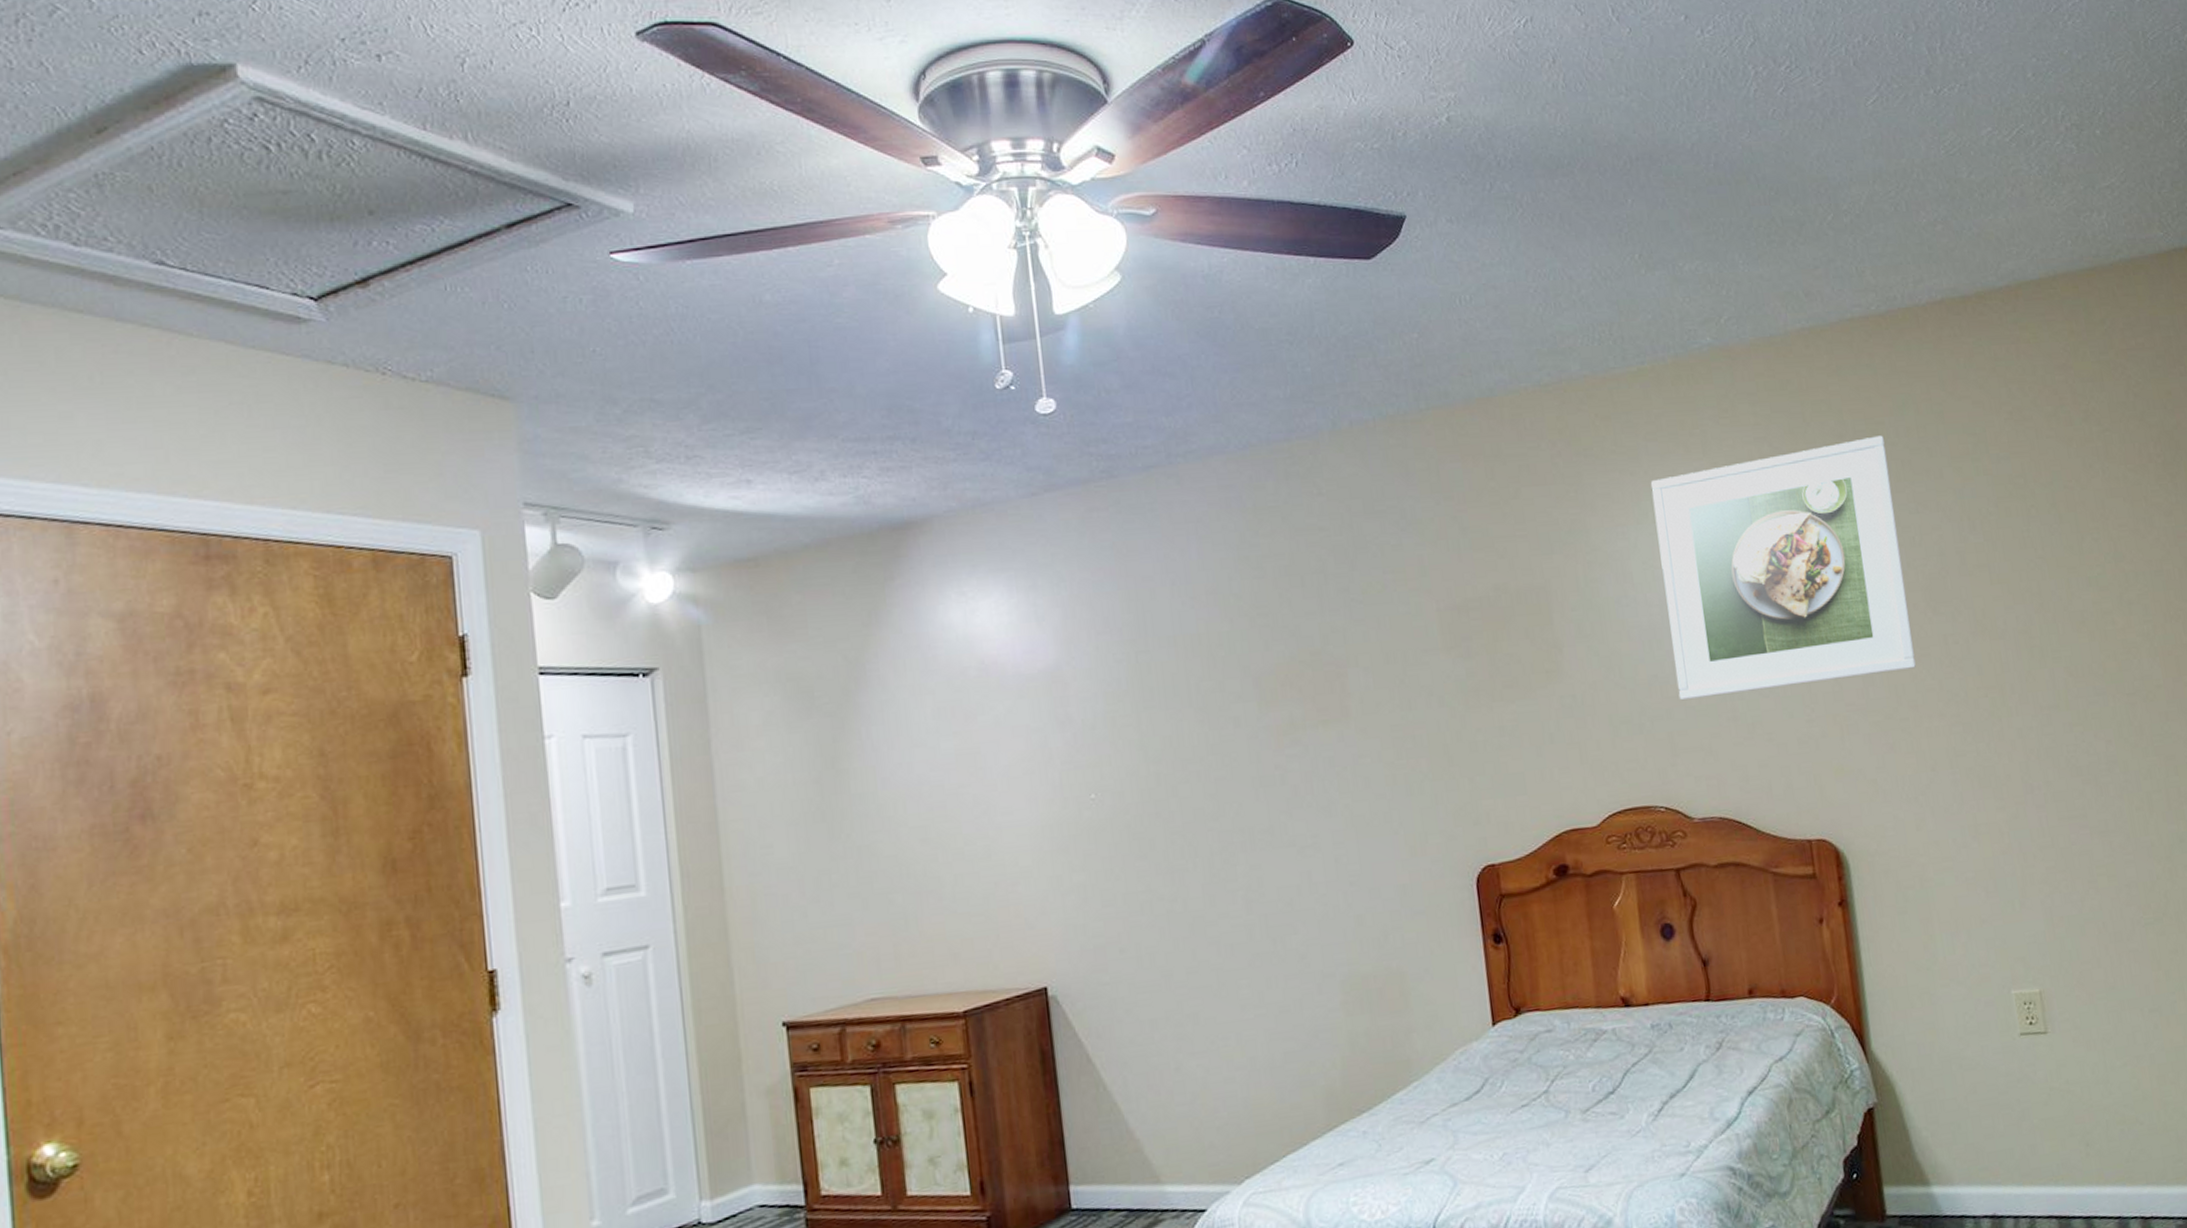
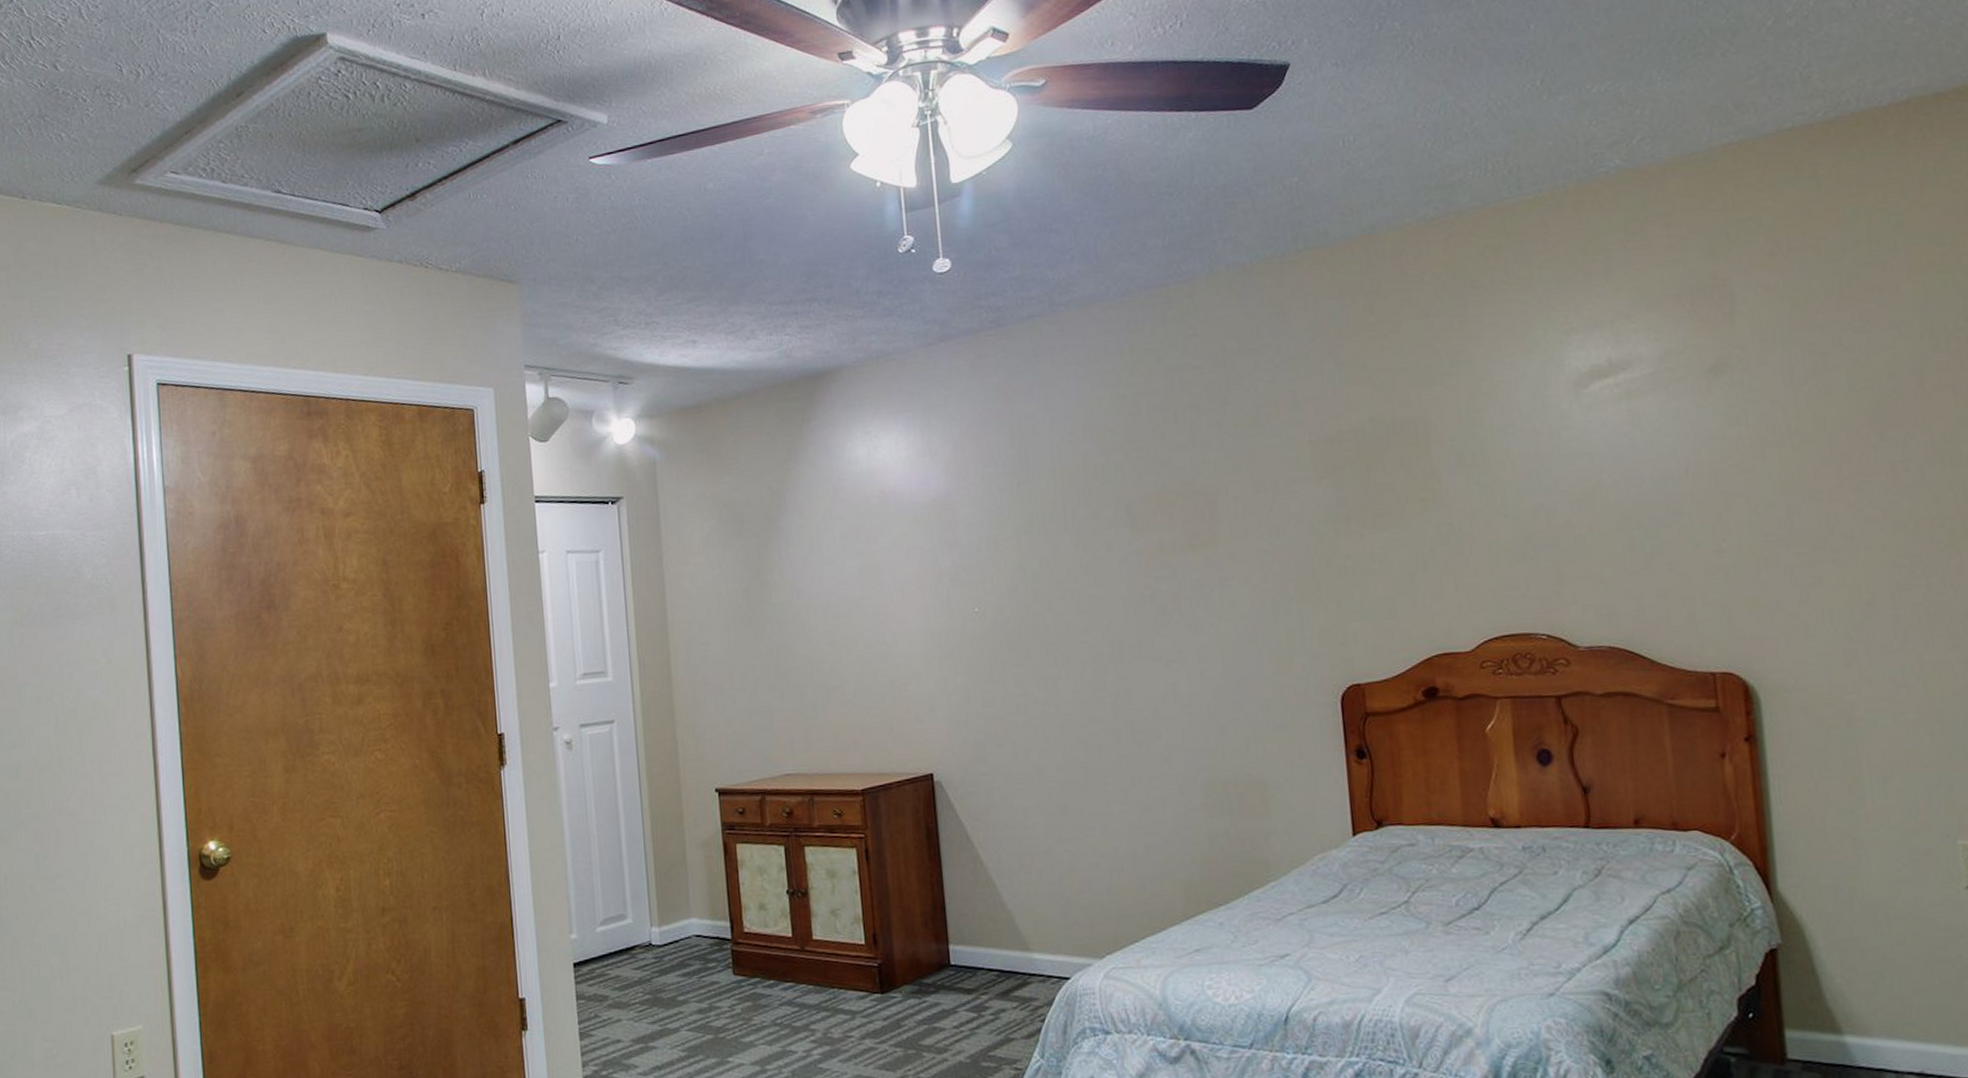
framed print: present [1650,435,1916,701] -> none [1544,250,1854,530]

